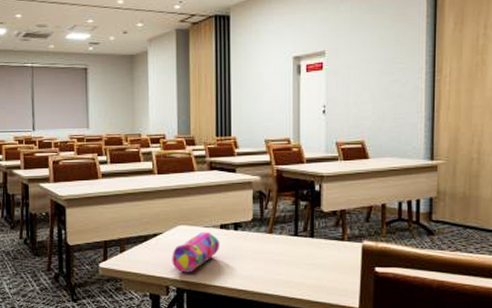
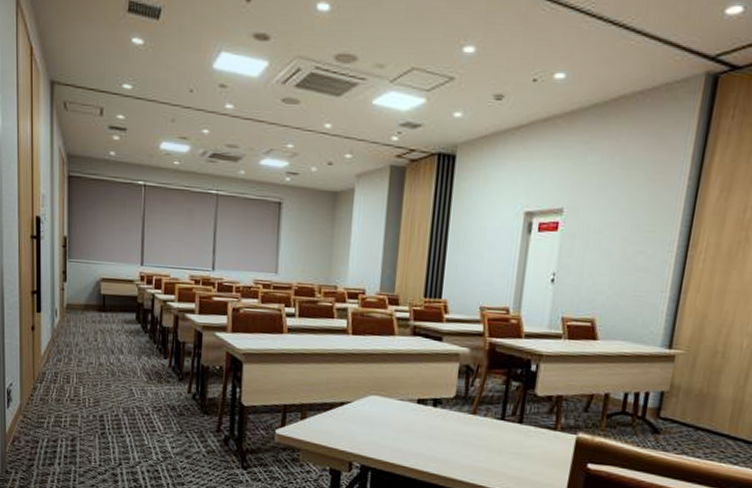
pencil case: present [172,231,220,273] -> none [358,405,416,450]

